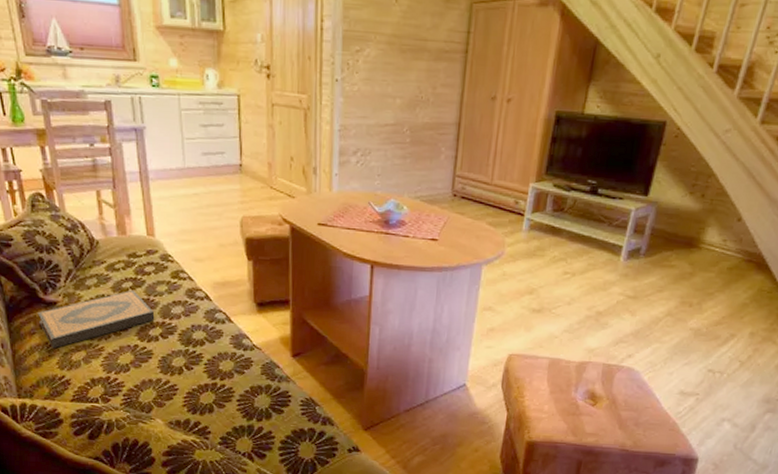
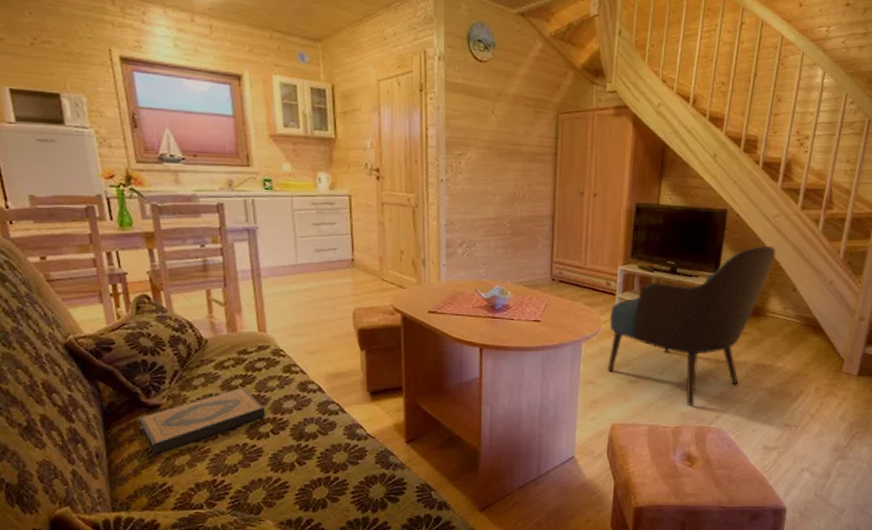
armchair: none [508,166,722,341] -> present [607,245,776,405]

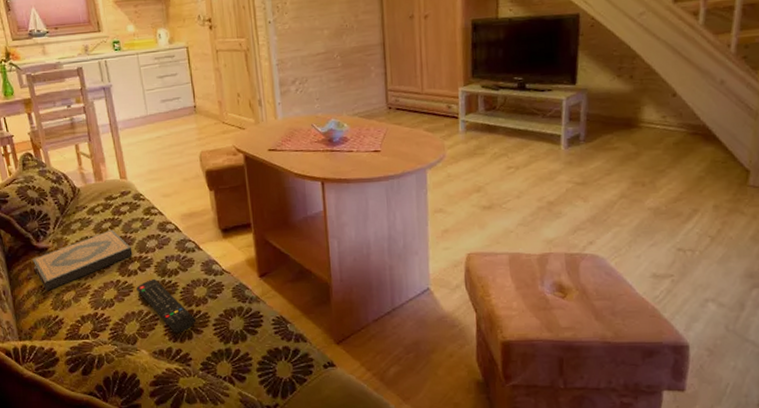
remote control: none [266,442,333,502] -> present [136,278,196,334]
armchair: present [607,245,776,405] -> none [454,48,646,231]

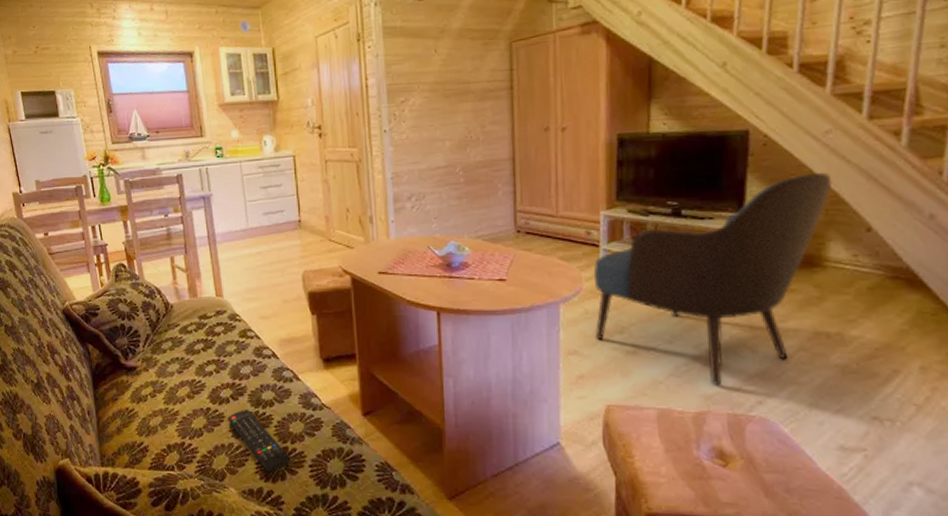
hardback book: present [32,229,133,291] -> none [119,351,225,415]
armchair: none [454,48,646,231] -> present [593,172,833,385]

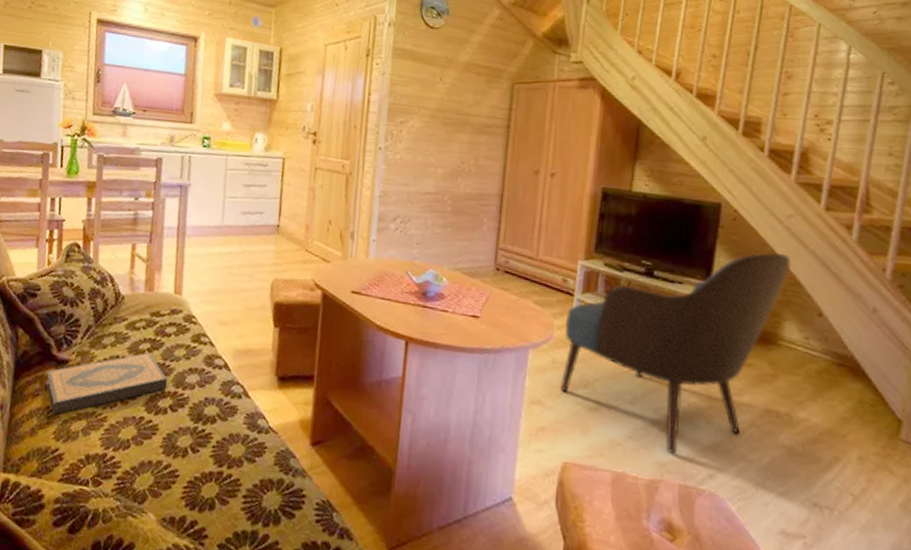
hardback book: none [119,351,225,415] -> present [45,352,168,415]
remote control: present [227,408,291,473] -> none [161,423,224,500]

